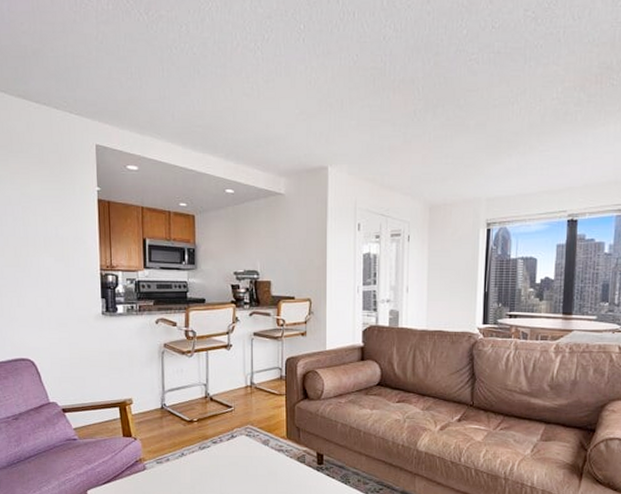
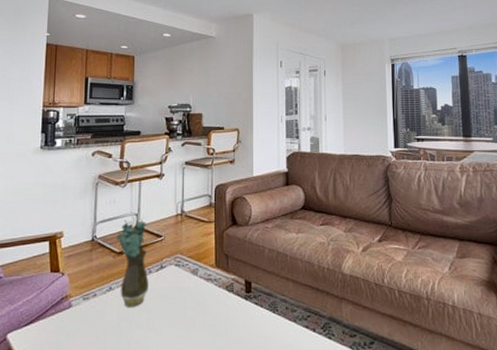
vase: none [186,388,220,473] -> present [117,218,149,308]

